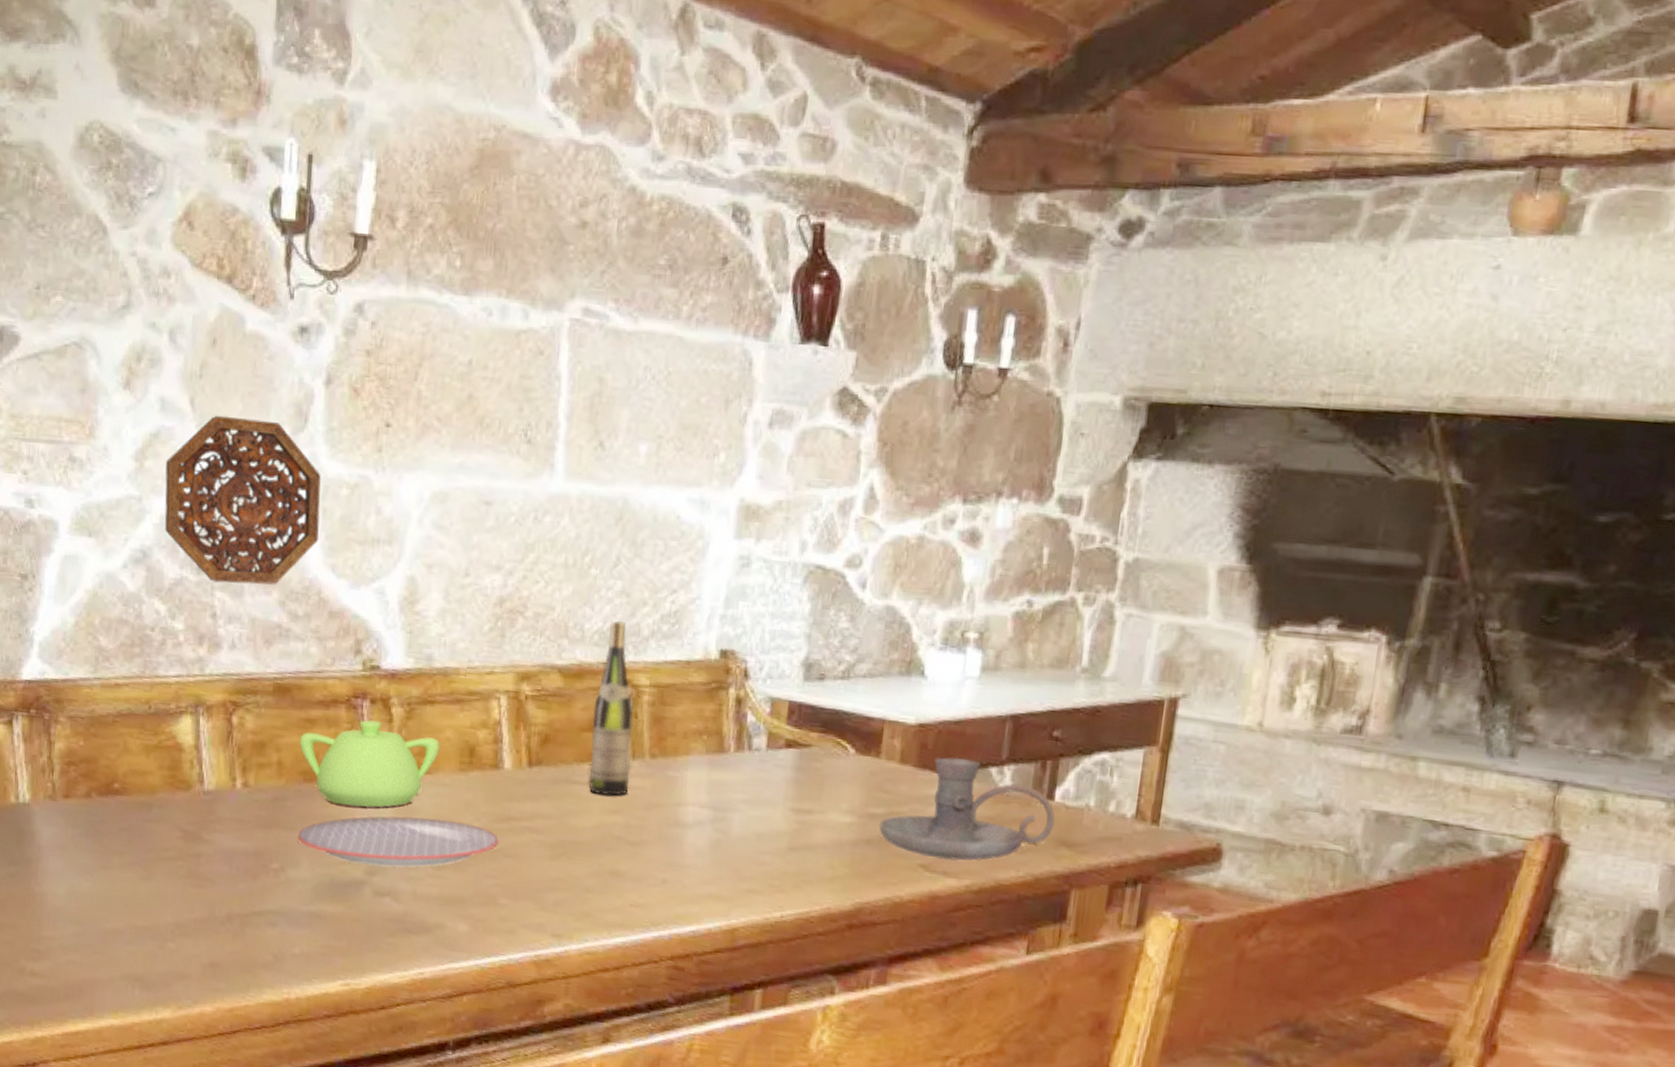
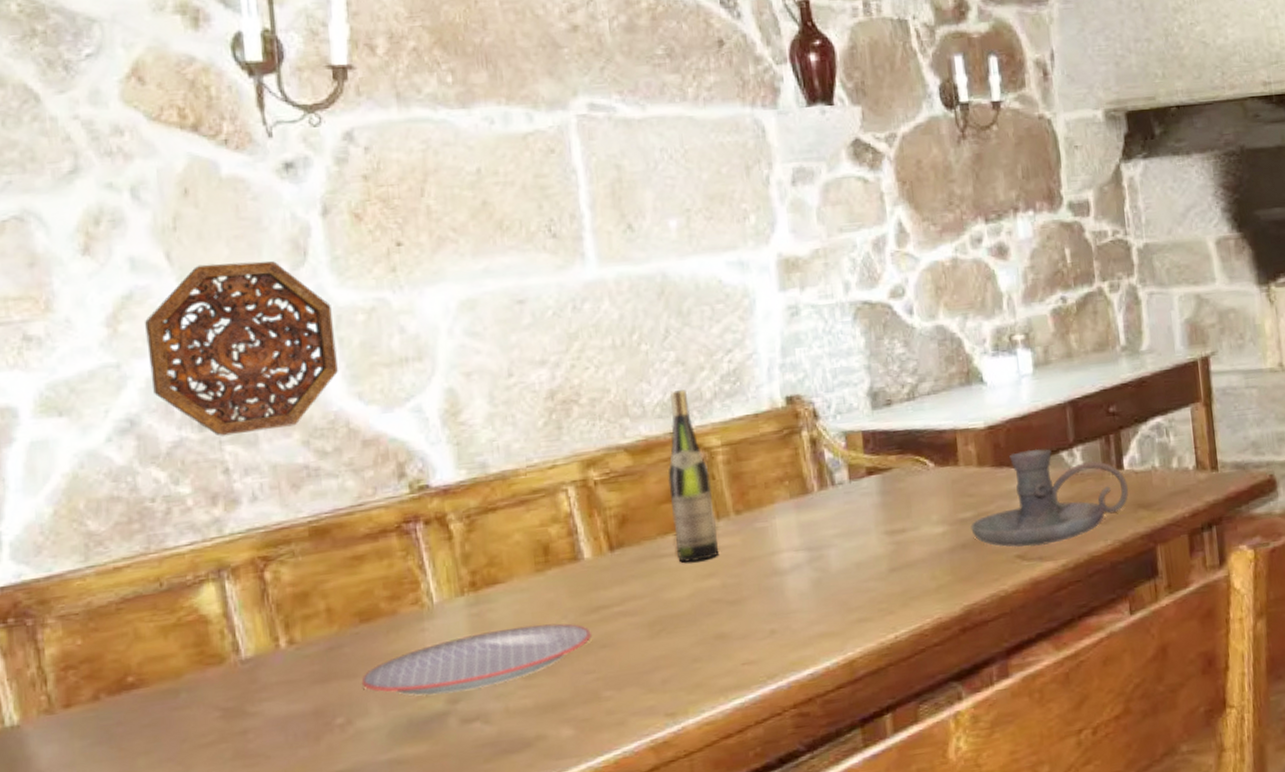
teapot: present [299,720,440,808] -> none [348,541,510,638]

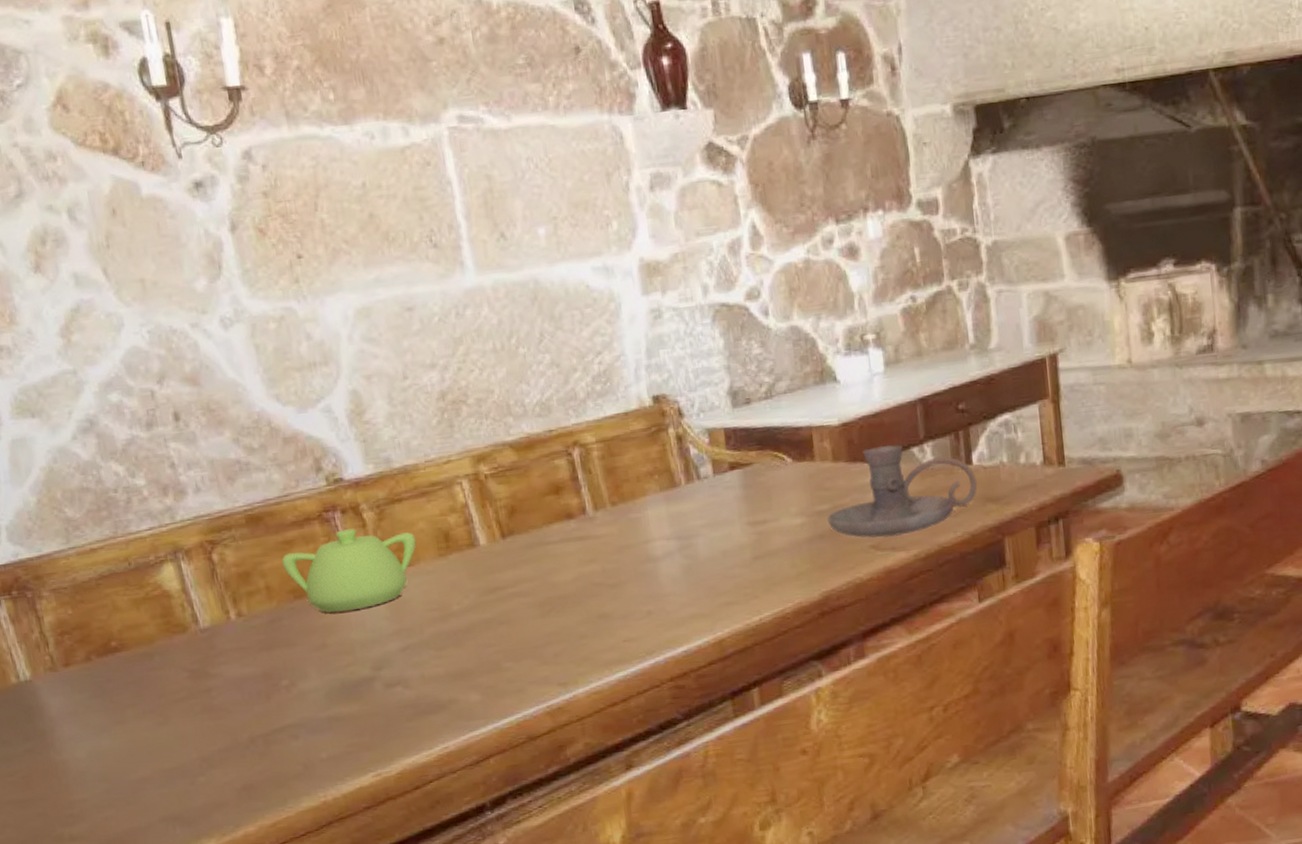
decorative platter: present [144,260,339,436] -> none [91,274,258,435]
teapot: none [348,541,510,638] -> present [281,528,416,613]
plate: present [361,623,591,696] -> none [300,602,491,663]
wine bottle: present [668,390,720,563] -> none [547,390,599,549]

